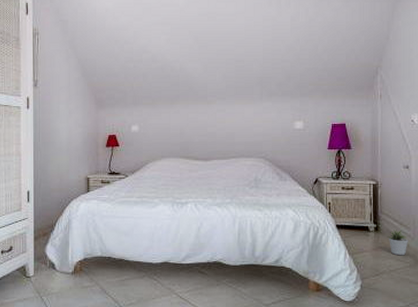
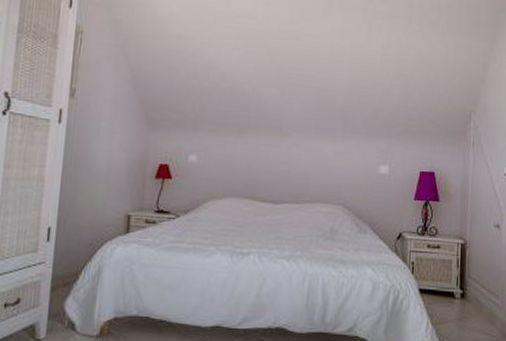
potted plant: present [388,230,408,256] -> none [474,297,496,328]

